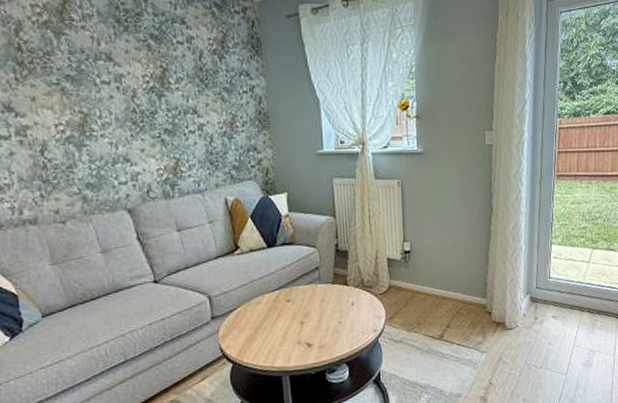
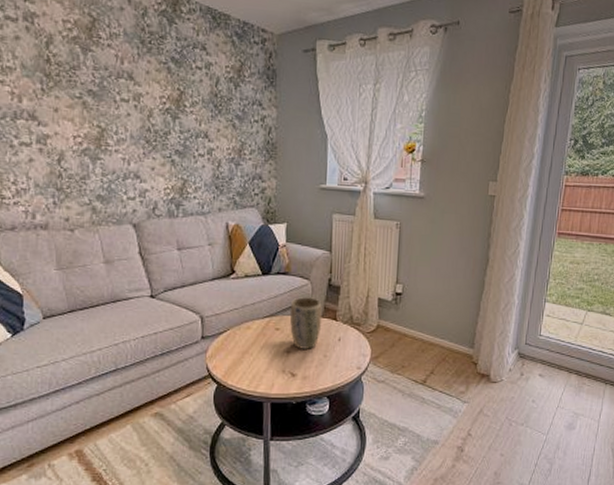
plant pot: none [299,265,333,318] -> present [289,297,322,349]

